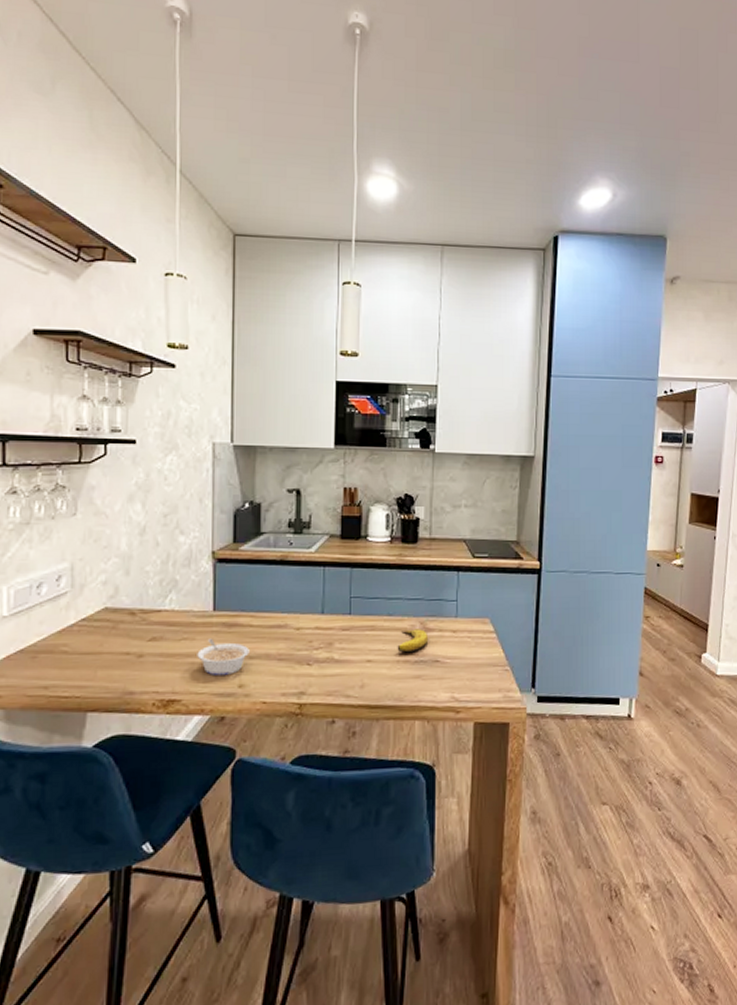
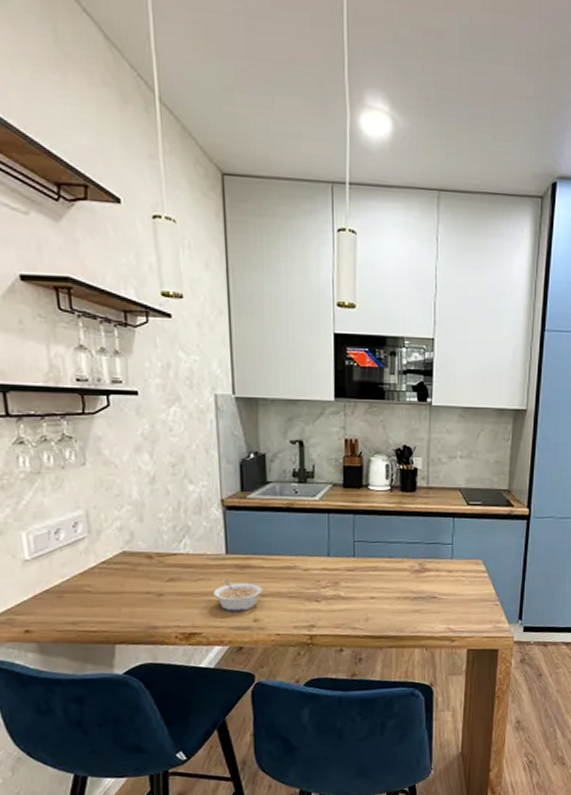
banana: present [397,629,429,653] -> none [398,569,427,590]

